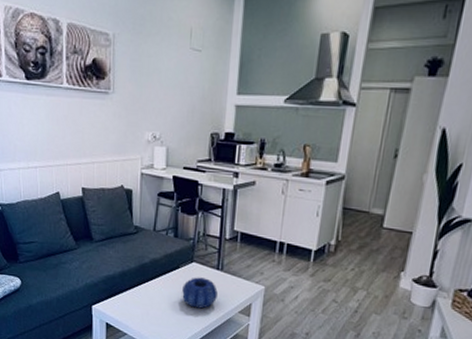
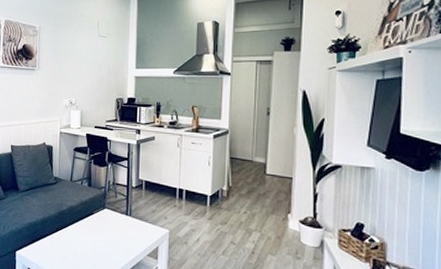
decorative bowl: present [182,277,218,309] -> none [96,222,127,253]

